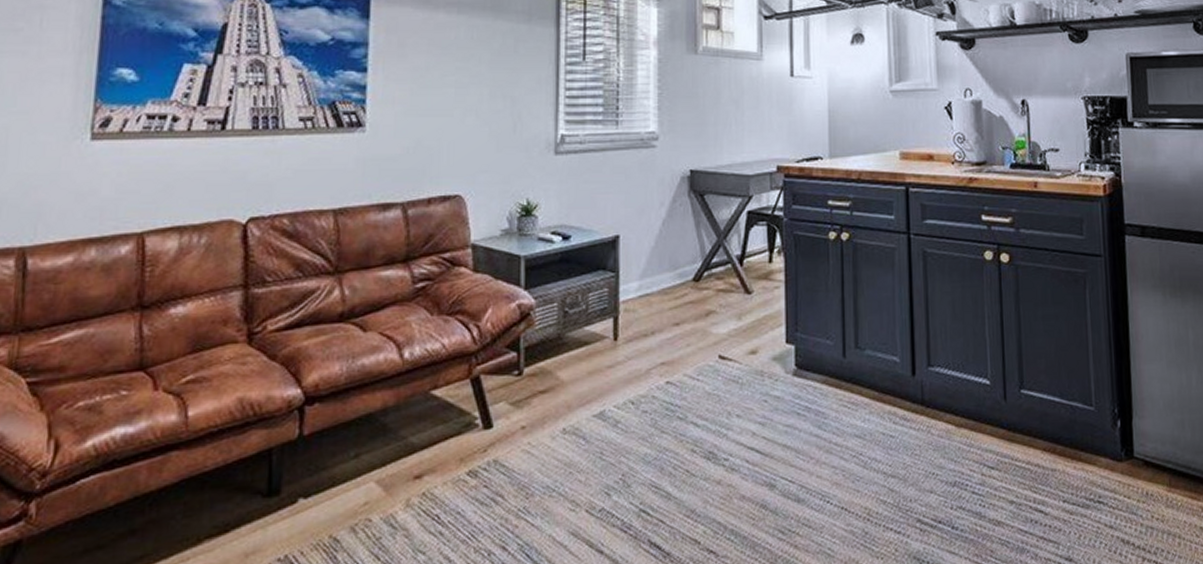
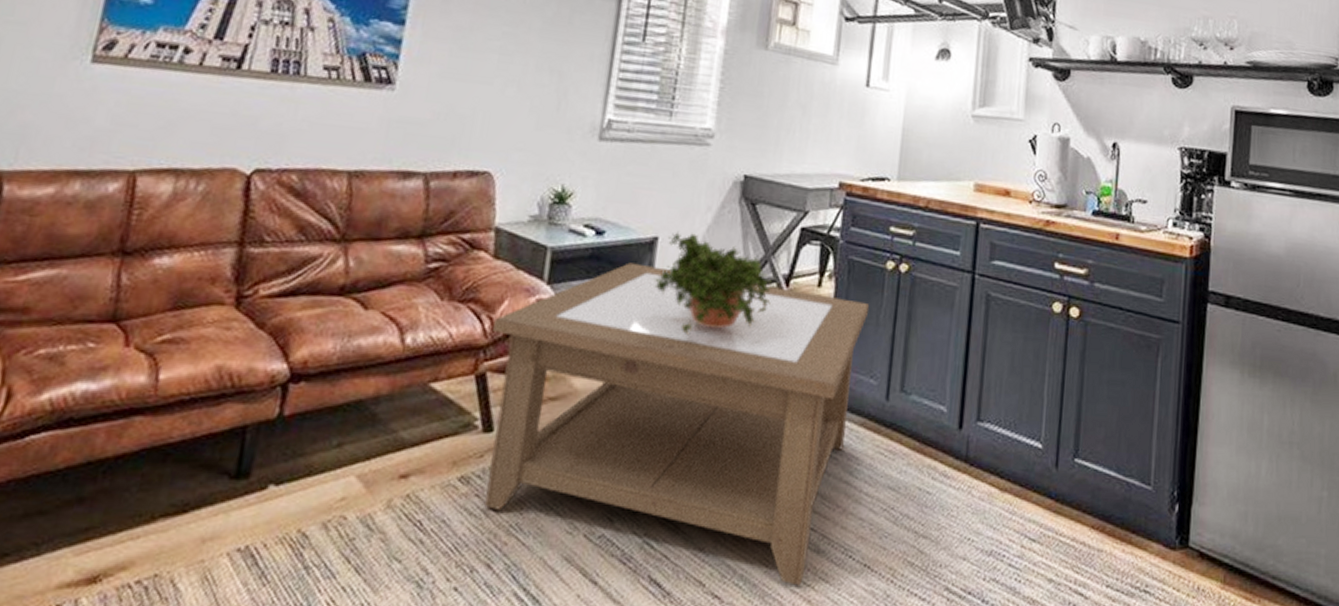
coffee table: none [481,261,818,534] -> present [484,262,870,586]
potted plant: none [620,228,728,321] -> present [653,232,772,336]

